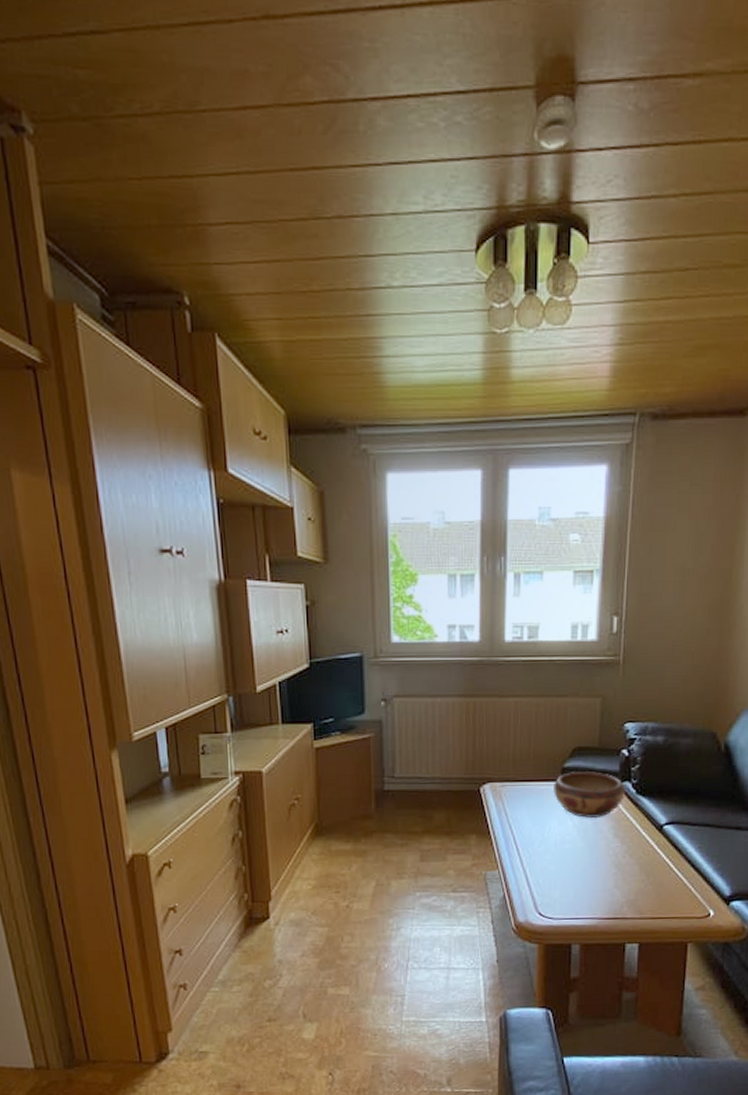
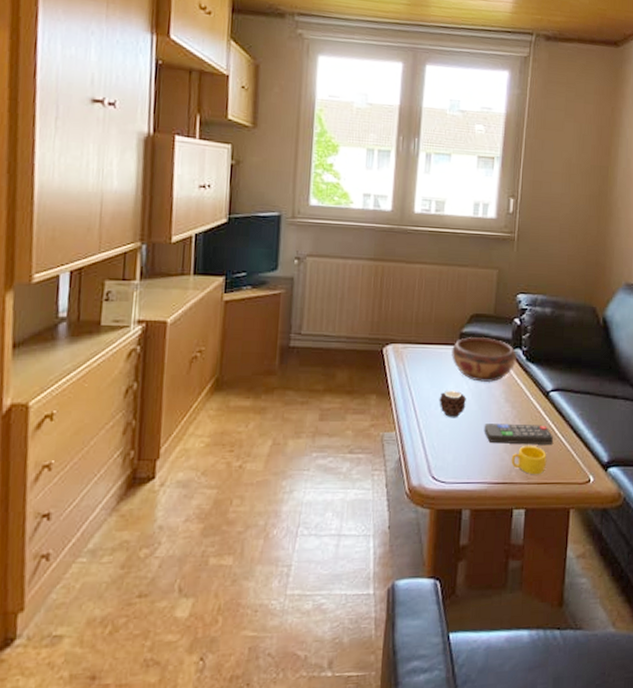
candle: none [542,827,571,856] -> present [439,390,466,418]
remote control: none [591,859,669,880] -> present [484,423,554,445]
cup: none [622,881,662,910] -> present [511,446,547,475]

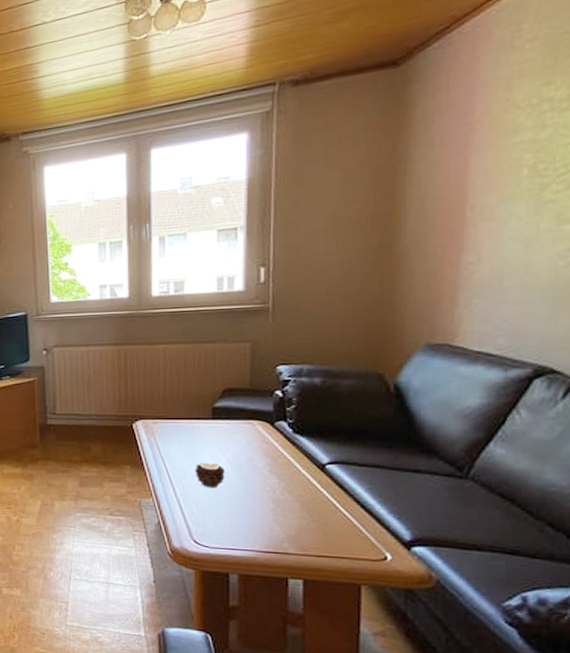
decorative bowl: present [452,337,517,383] -> none [205,411,281,456]
remote control: present [484,423,554,445] -> none [247,494,335,518]
cup: present [511,446,547,475] -> none [282,518,327,548]

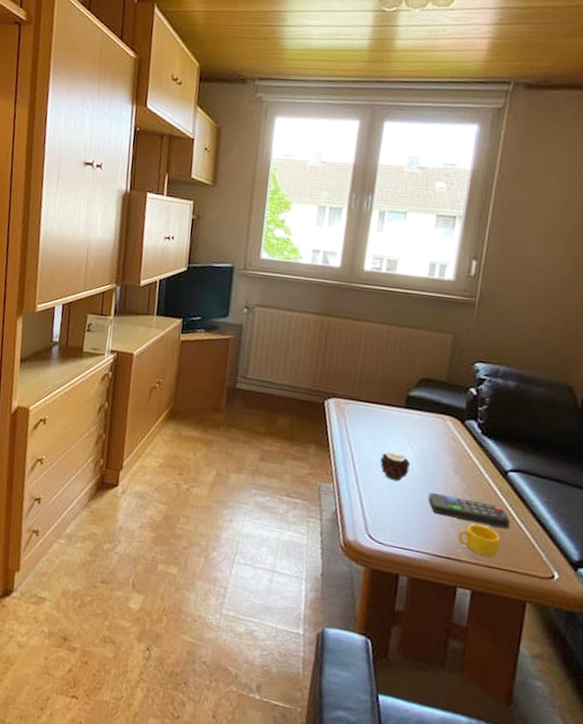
remote control: none [247,494,335,518] -> present [428,493,511,528]
cup: none [282,518,327,548] -> present [457,523,501,558]

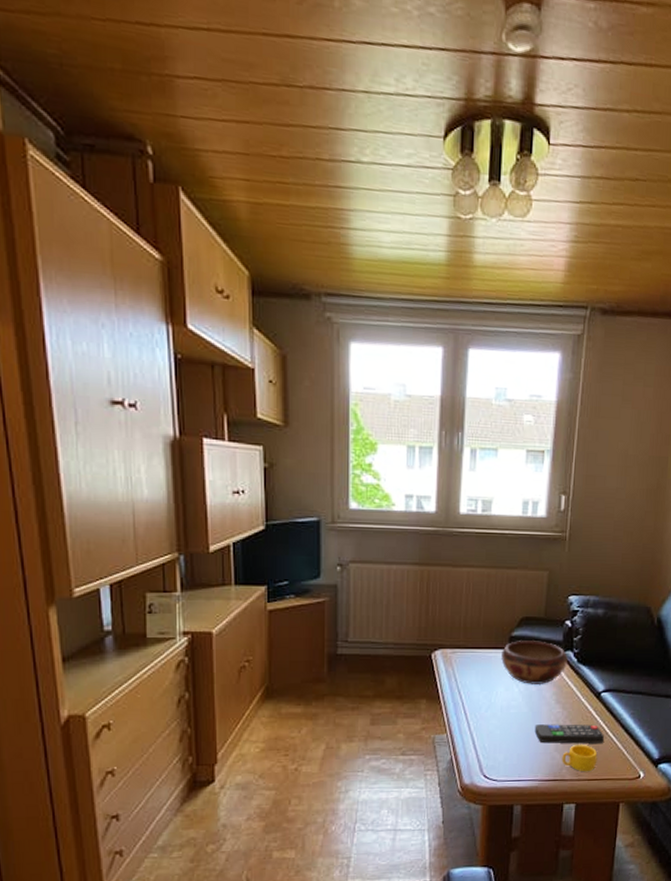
candle: present [380,452,410,482] -> none [489,693,517,720]
decorative bowl: none [396,401,471,452] -> present [501,641,568,686]

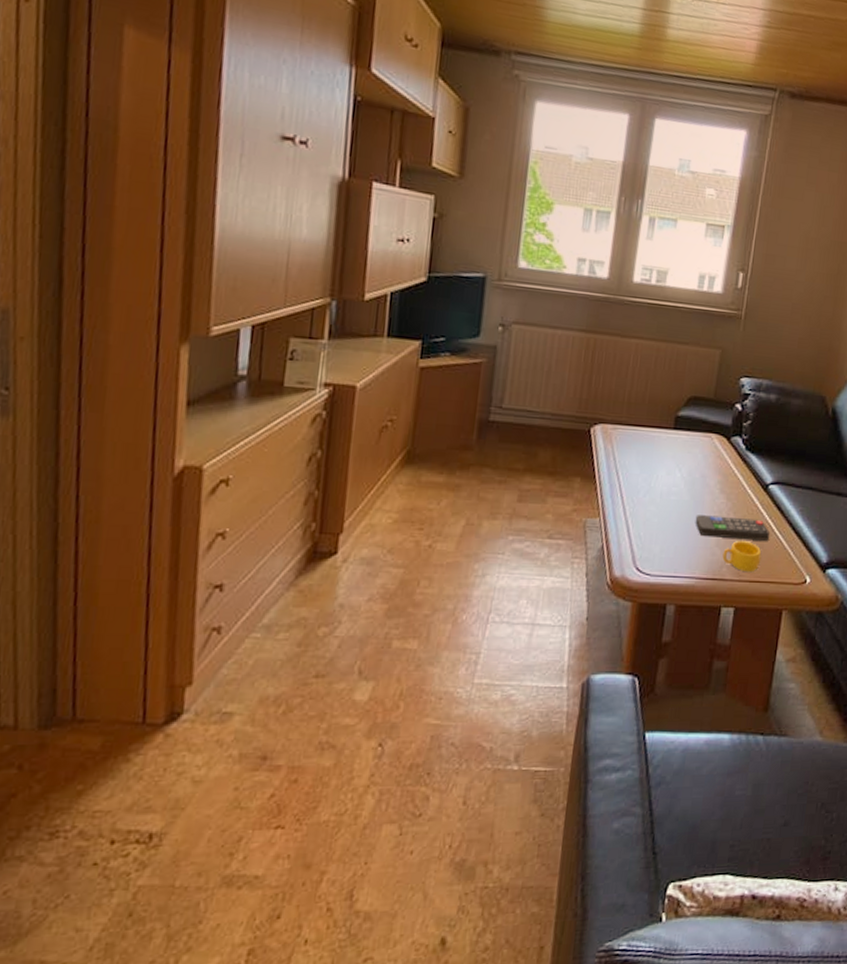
decorative bowl: present [501,641,568,686] -> none [665,421,736,472]

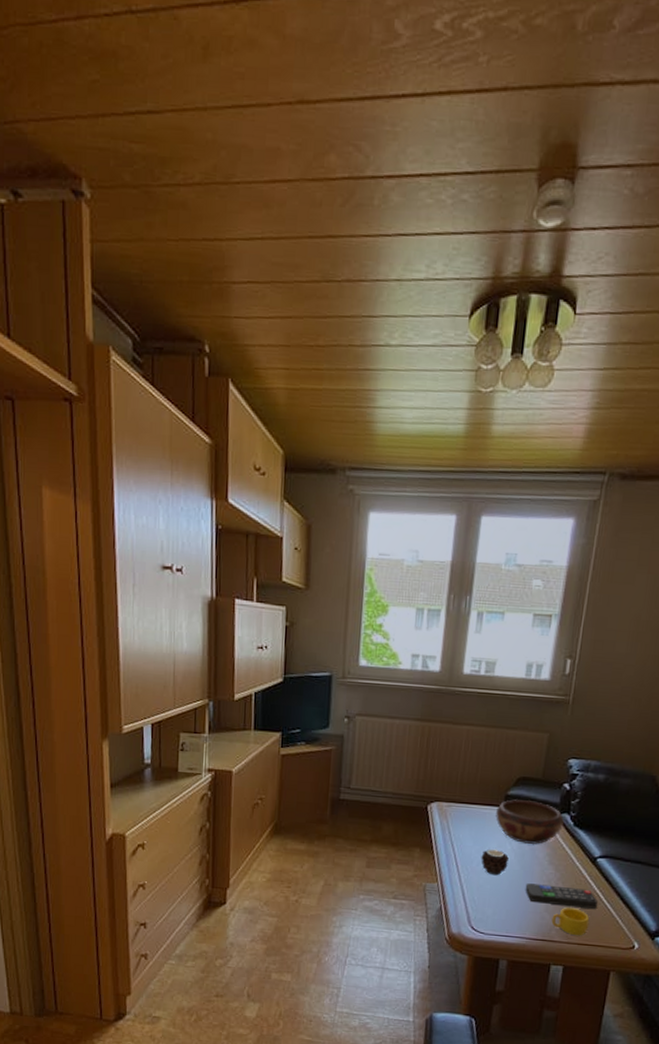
candle: none [648,477,678,508] -> present [481,849,509,876]
decorative bowl: none [665,421,736,472] -> present [496,799,564,845]

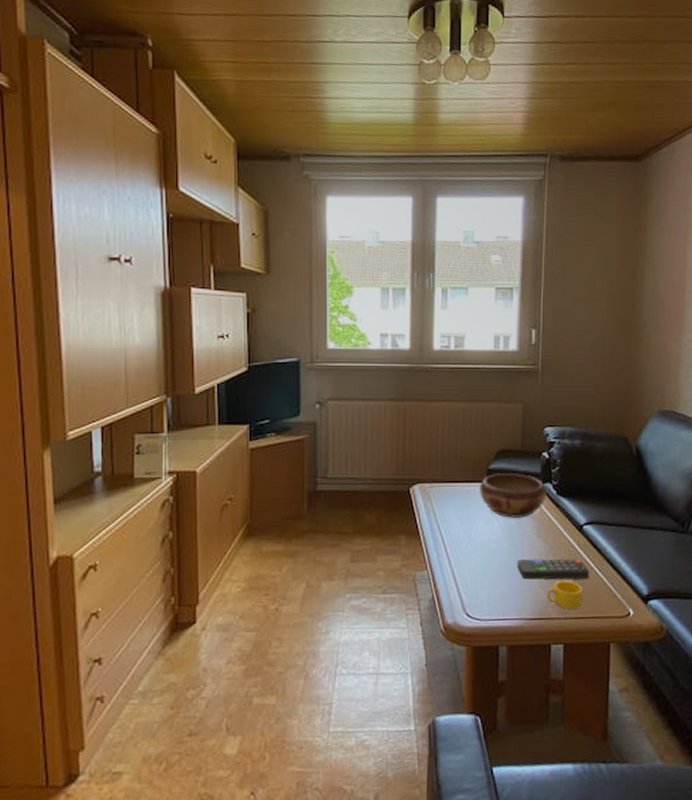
candle: present [481,849,509,876] -> none [469,527,497,556]

